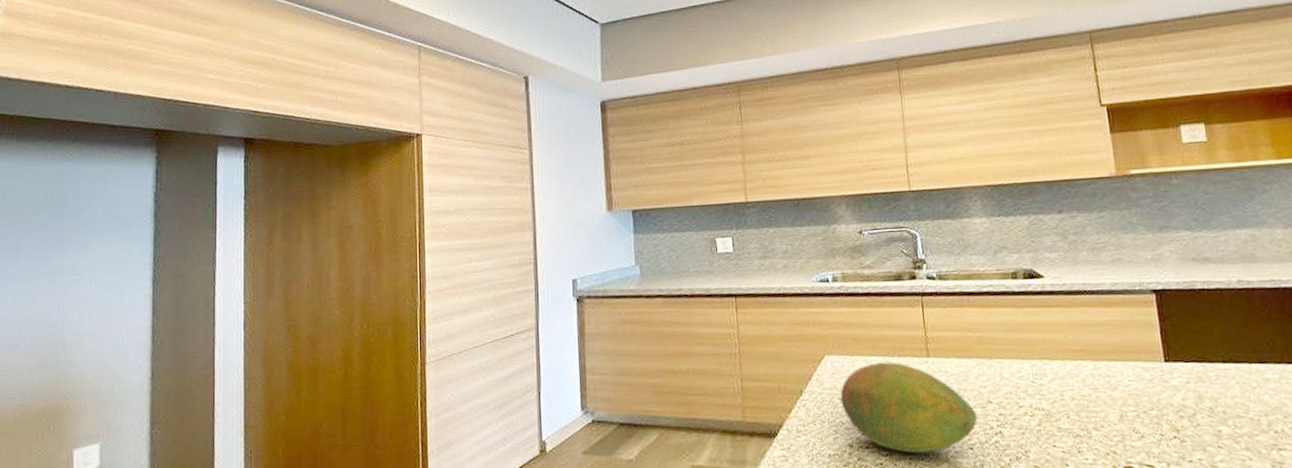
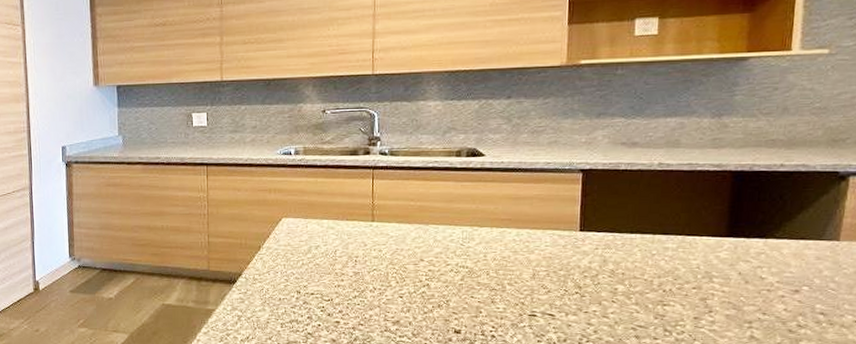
fruit: present [840,362,977,453] -> none [293,224,409,299]

